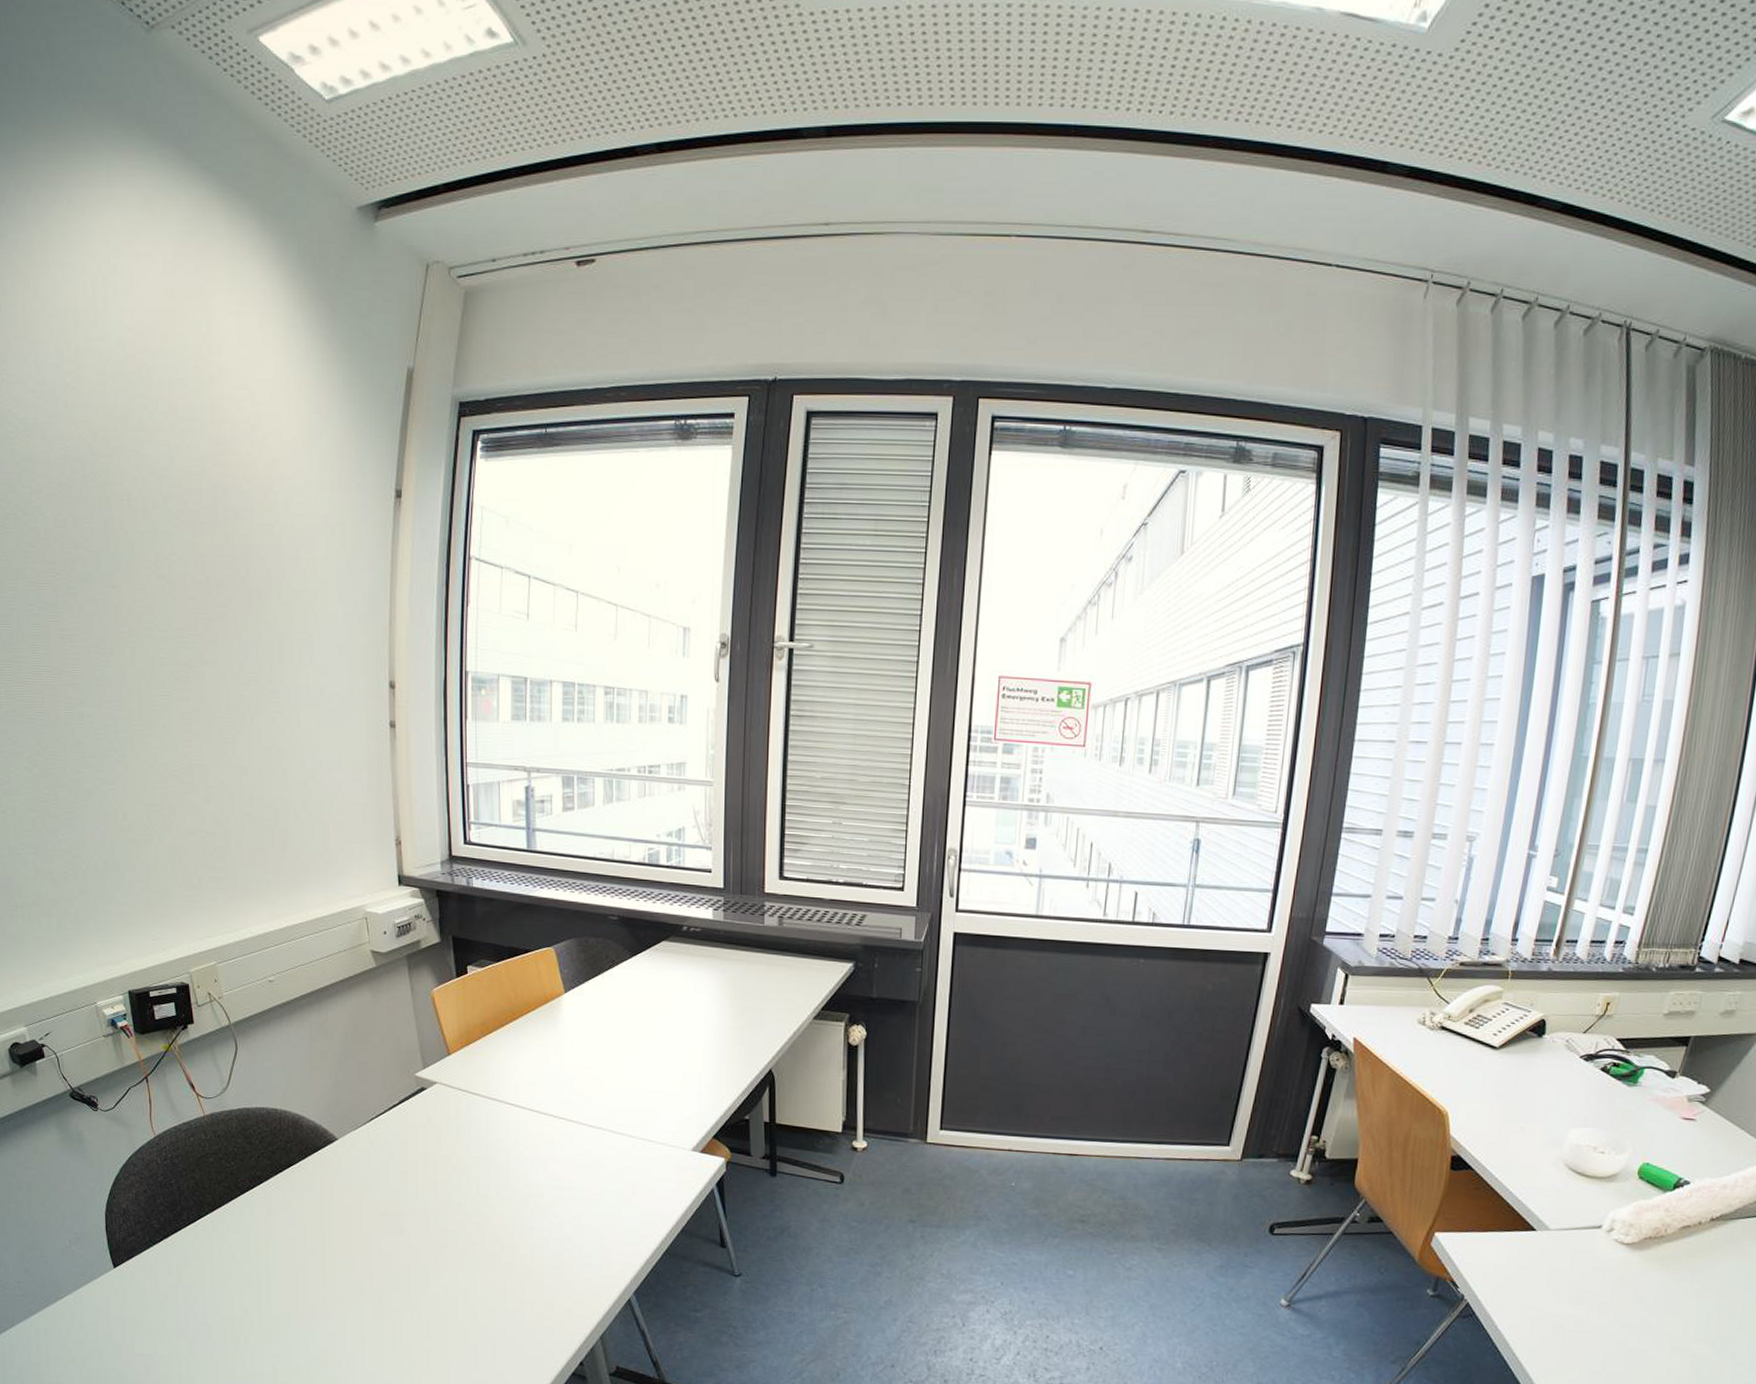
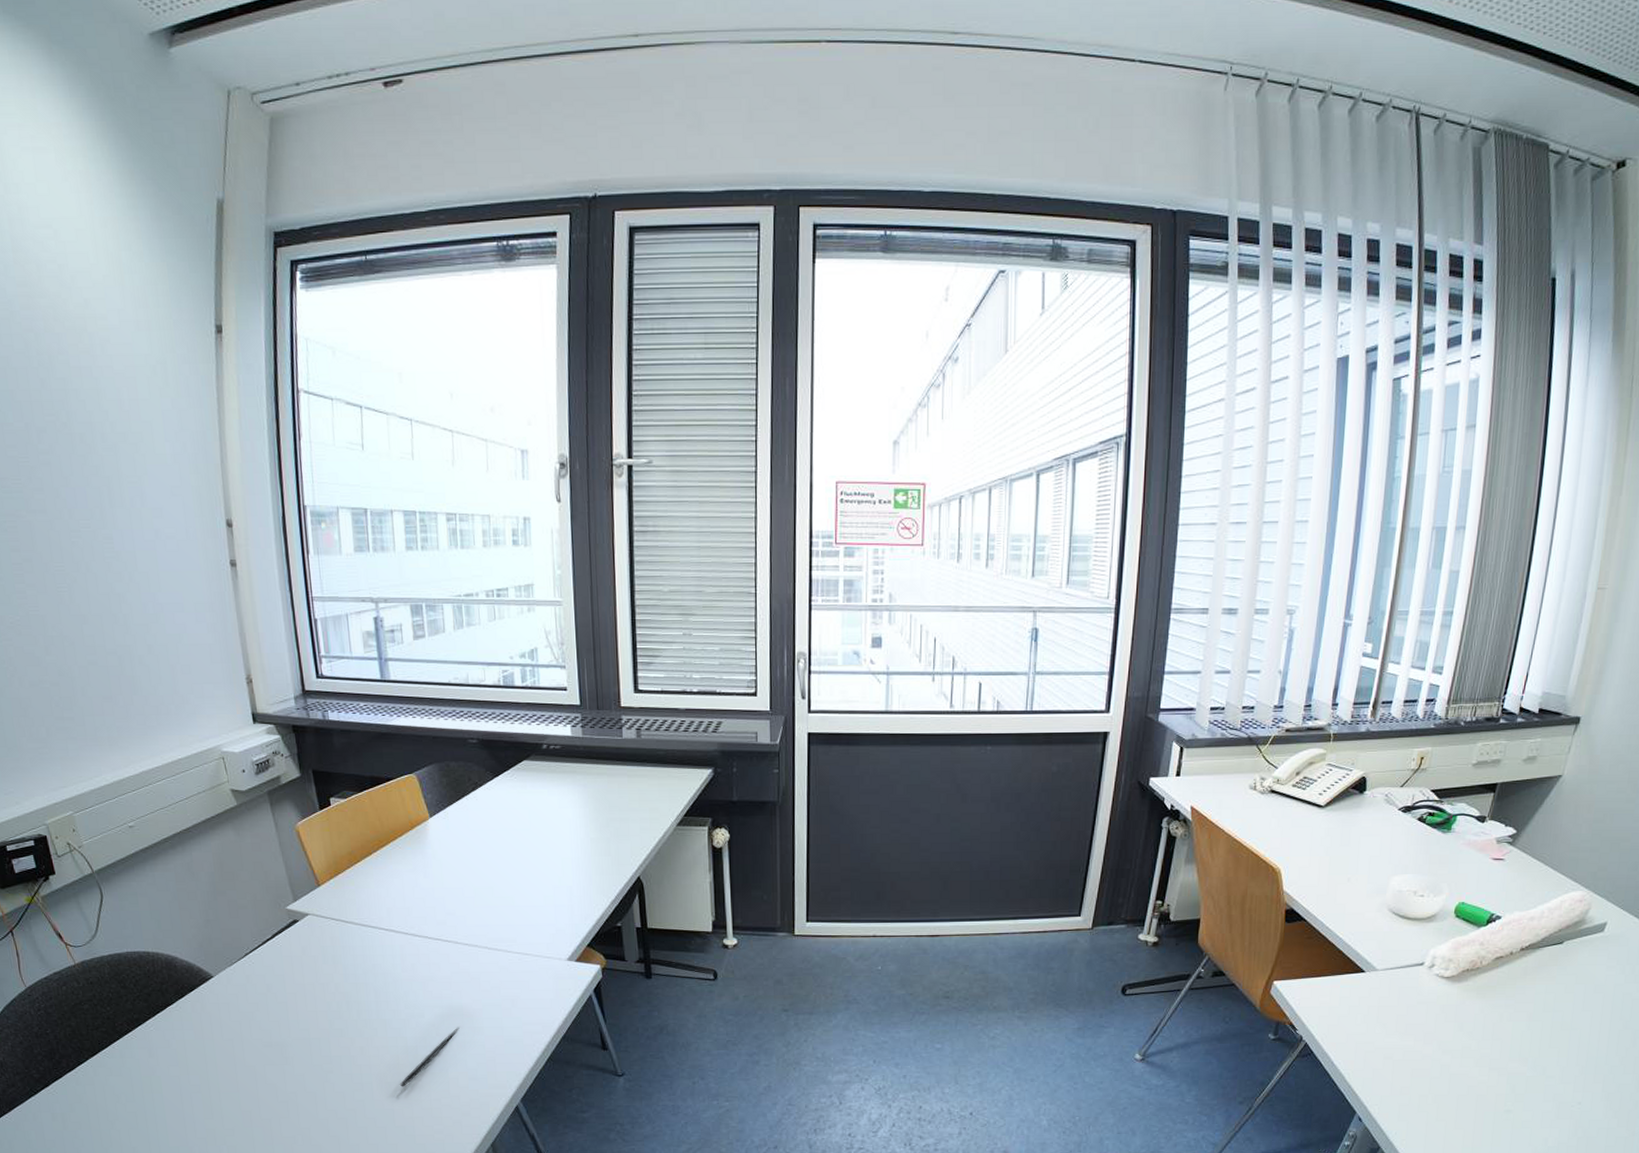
pen: none [514,1211,578,1269] -> present [400,1027,460,1087]

